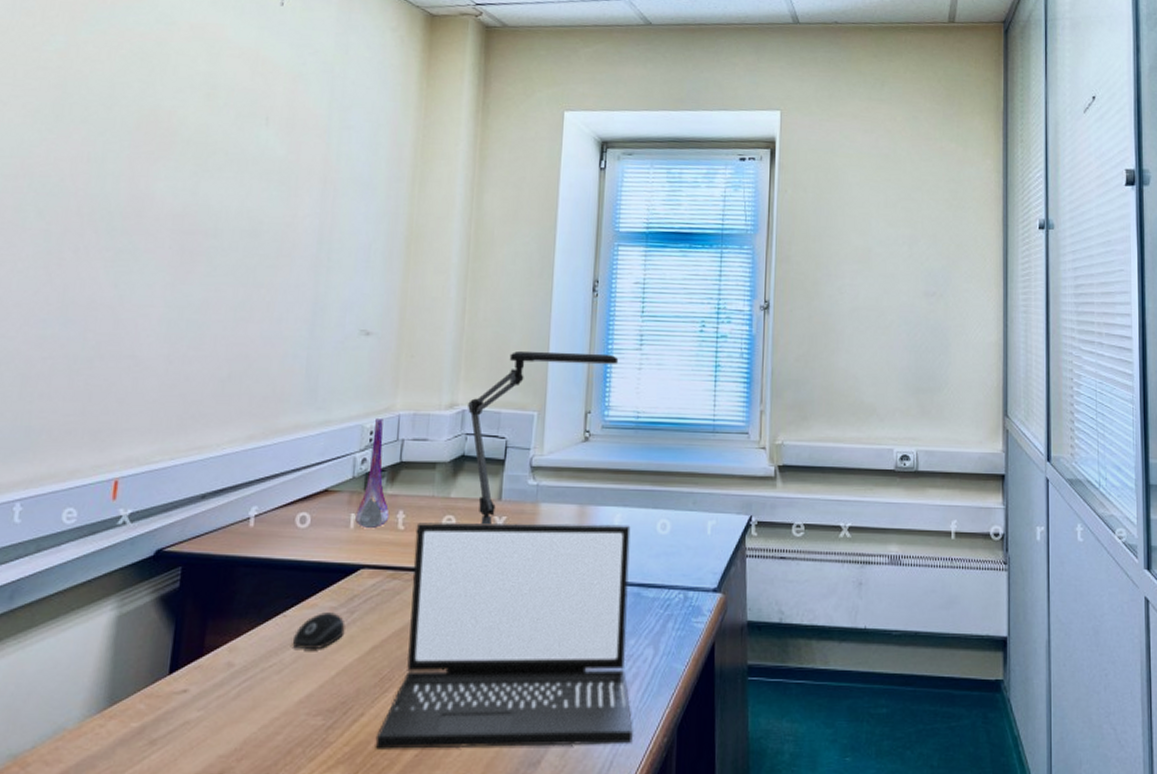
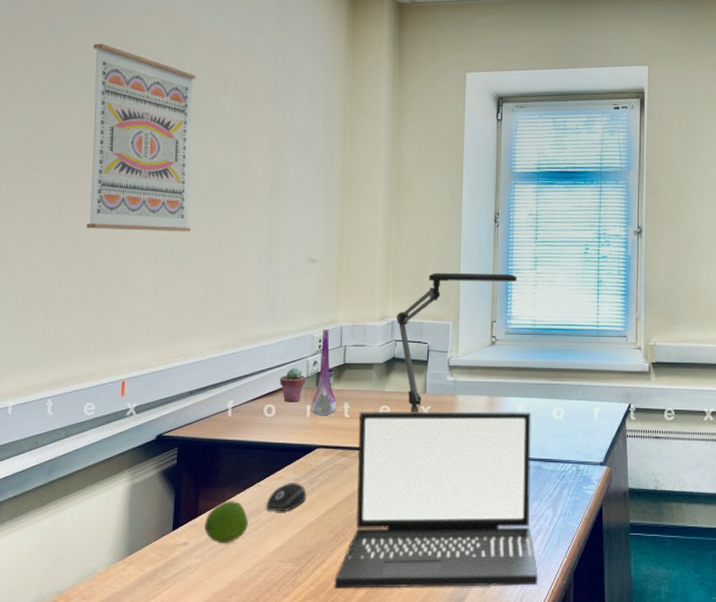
wall art: none [81,59,232,294] -> present [86,43,196,232]
lime: none [211,636,268,692] -> present [204,501,248,544]
potted succulent: none [317,466,351,510] -> present [279,367,306,403]

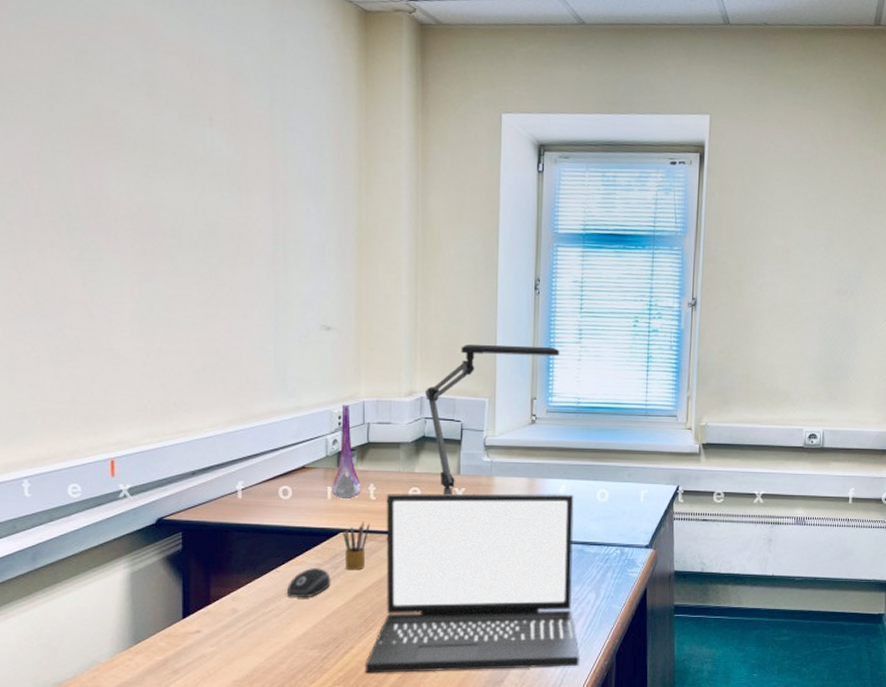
wall art: present [86,43,196,232] -> none [39,54,180,292]
lime: present [204,501,248,544] -> none [219,587,267,632]
potted succulent: present [279,367,306,403] -> none [294,446,325,484]
pencil box: none [319,438,344,485] -> present [343,521,370,570]

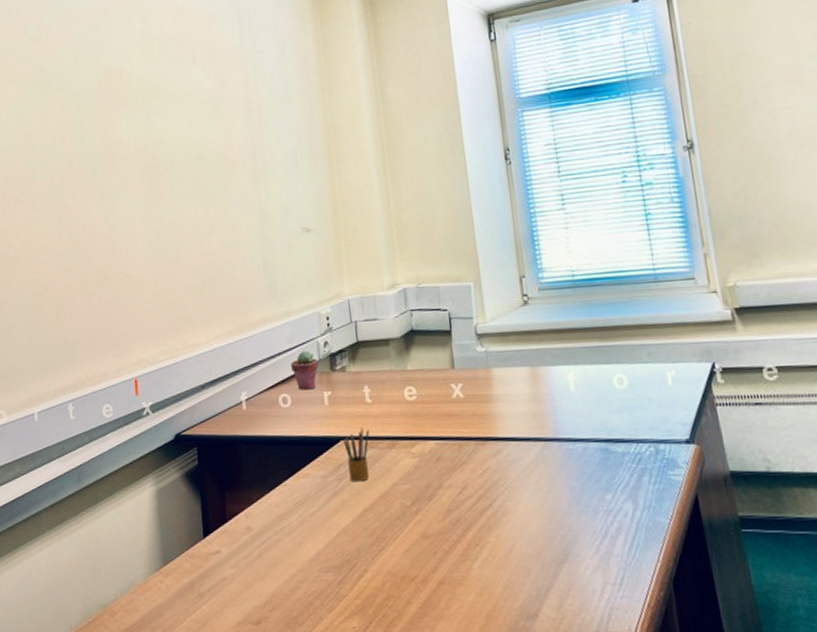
computer mouse: present [286,568,331,597] -> none [295,480,338,513]
potted succulent: none [294,446,325,484] -> present [290,350,319,390]
vase: present [332,404,362,500] -> none [327,304,357,405]
laptop: present [365,492,580,674] -> none [381,381,628,602]
desk lamp: present [425,344,560,495] -> none [407,218,544,393]

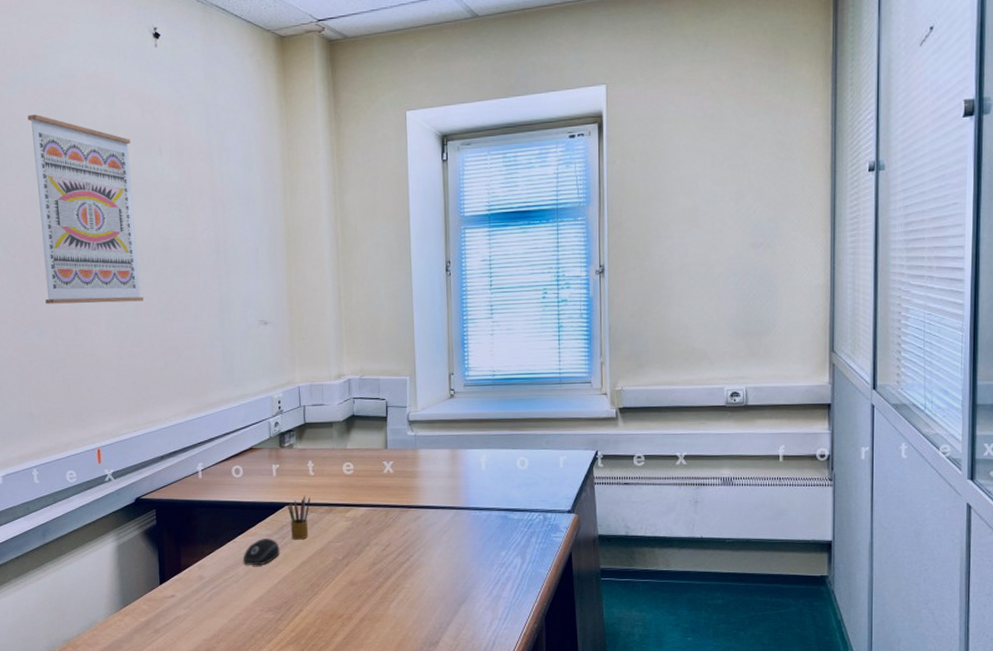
wall art: none [66,35,180,224] -> present [27,114,143,304]
potted succulent: present [290,350,319,390] -> none [243,429,269,463]
computer mouse: none [295,480,338,513] -> present [243,538,280,565]

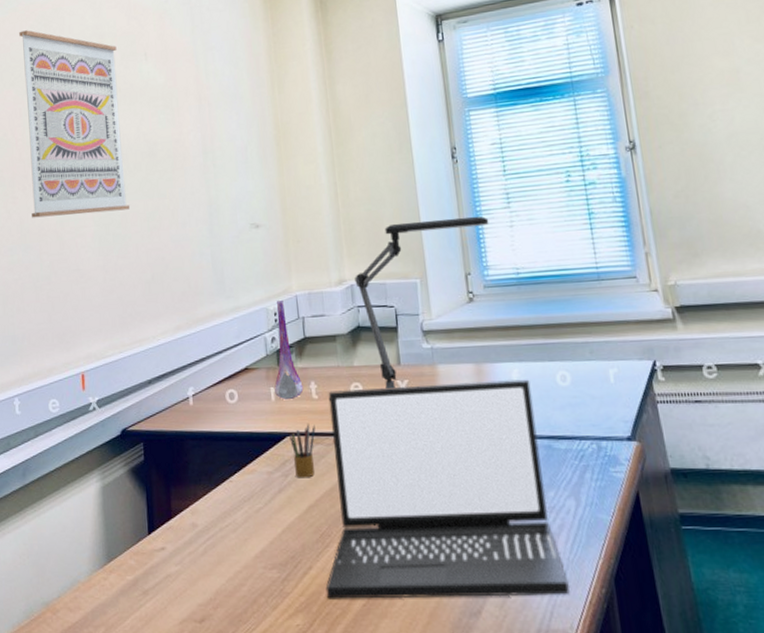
computer mouse: present [243,538,280,565] -> none [241,477,283,510]
vase: none [276,390,302,476] -> present [274,300,304,400]
laptop: none [313,462,511,634] -> present [325,378,570,599]
desk lamp: none [352,324,474,469] -> present [355,216,489,390]

